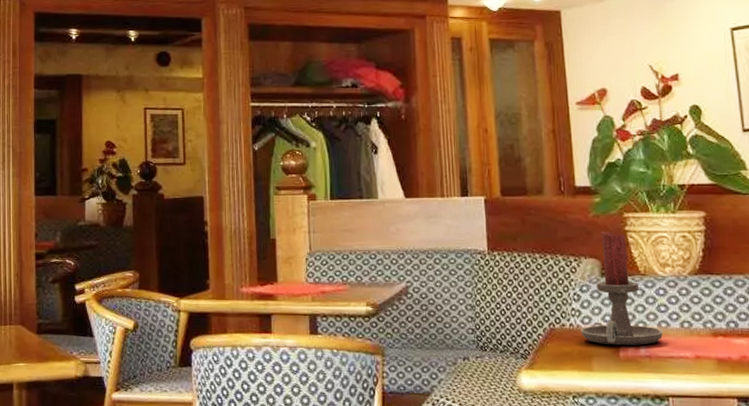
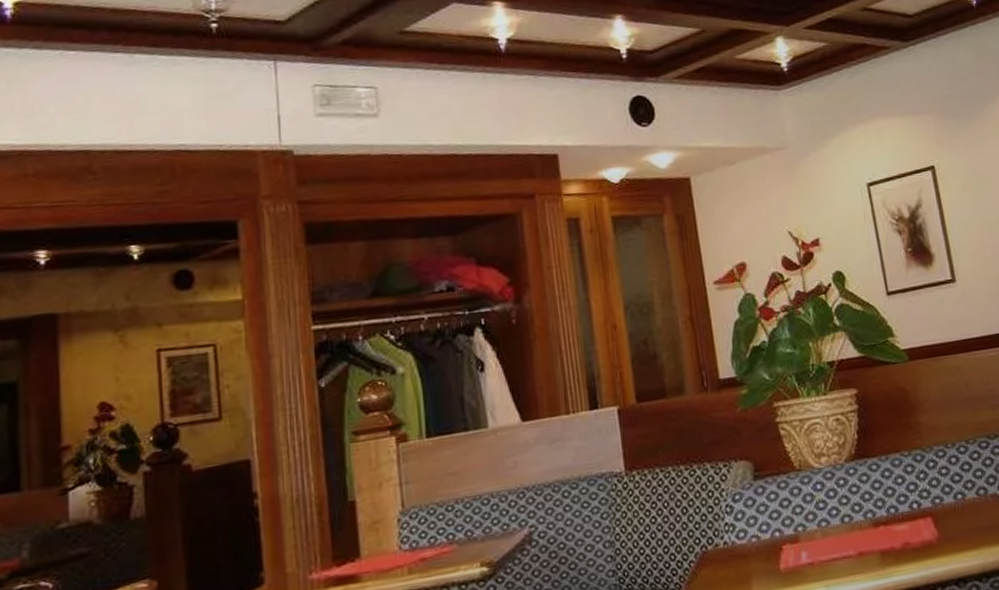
candle holder: present [580,231,663,346] -> none [735,425,824,560]

